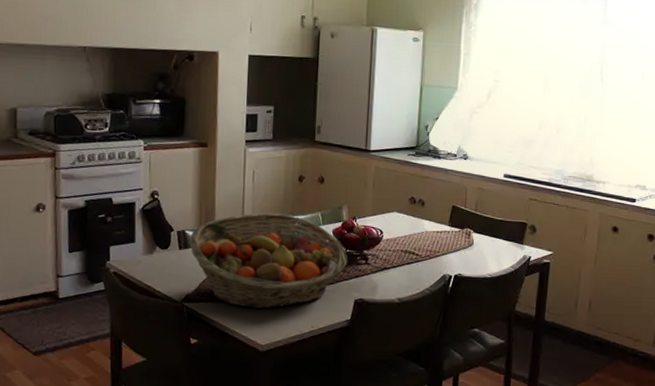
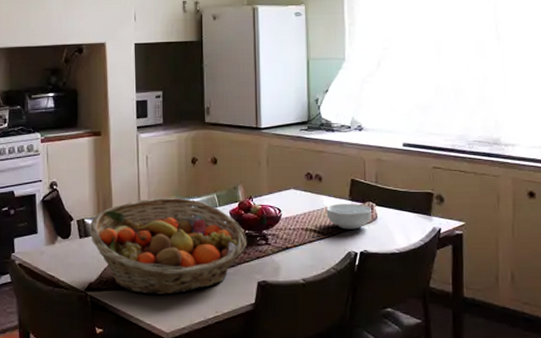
cereal bowl: none [426,228,470,254] -> present [326,203,372,230]

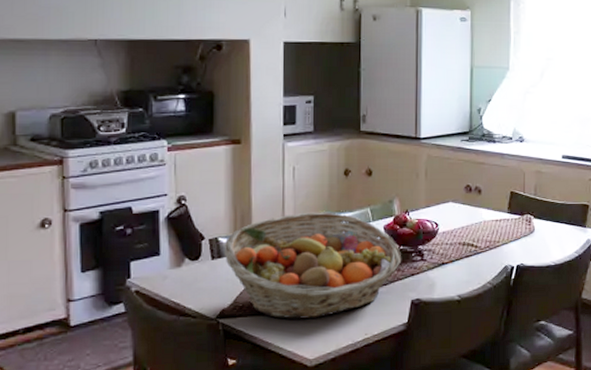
cereal bowl: present [326,203,372,230] -> none [485,216,530,243]

